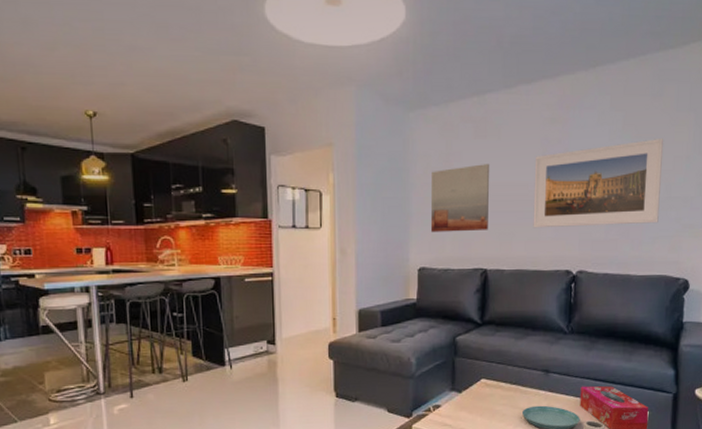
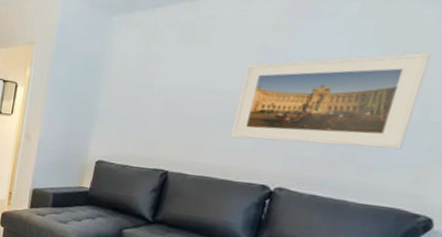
wall art: present [430,164,490,232] -> none [114,69,192,134]

